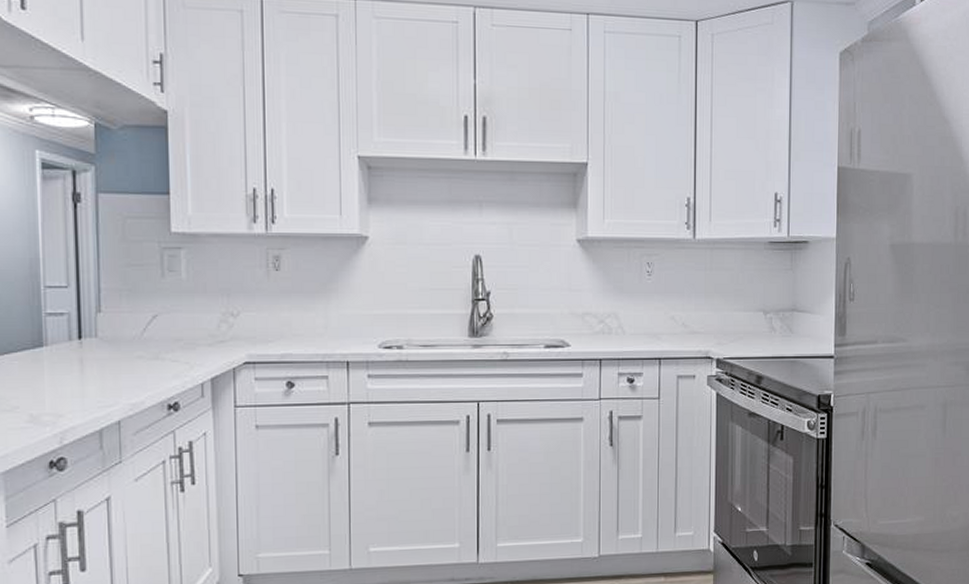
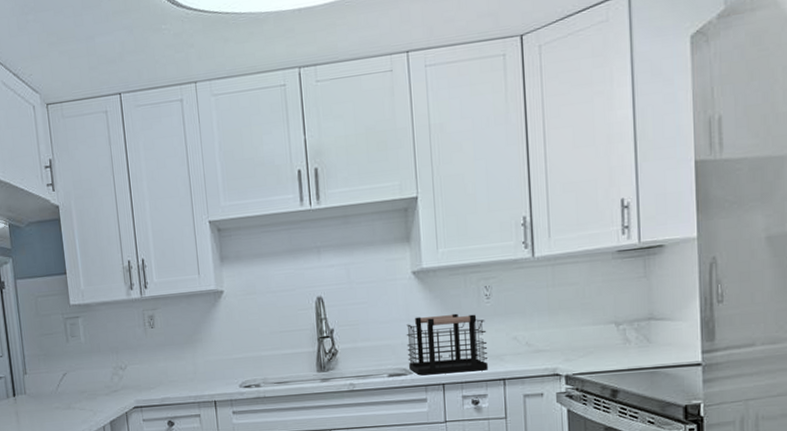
dish rack: none [566,287,646,349] -> present [406,313,489,376]

